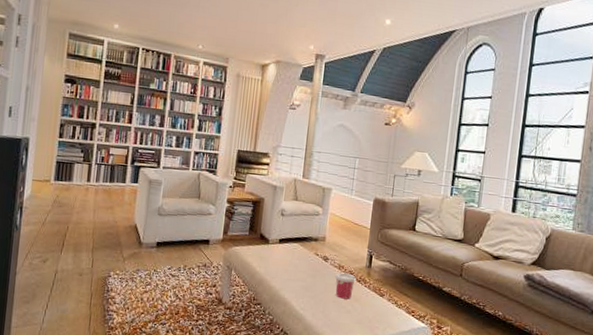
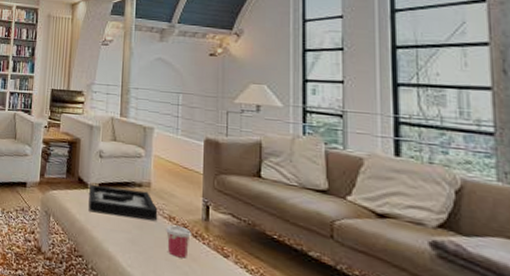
decorative tray: none [268,240,330,270] -> present [88,185,158,221]

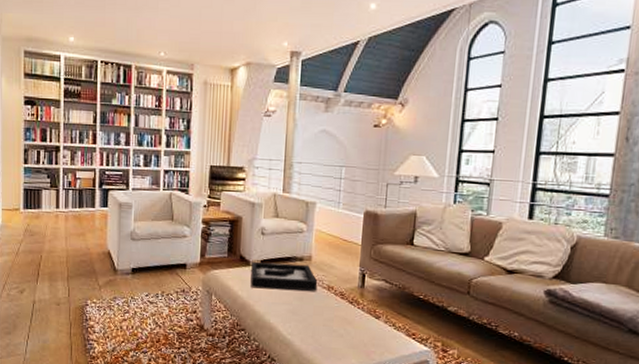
cup: present [165,224,192,258] -> none [323,294,349,323]

